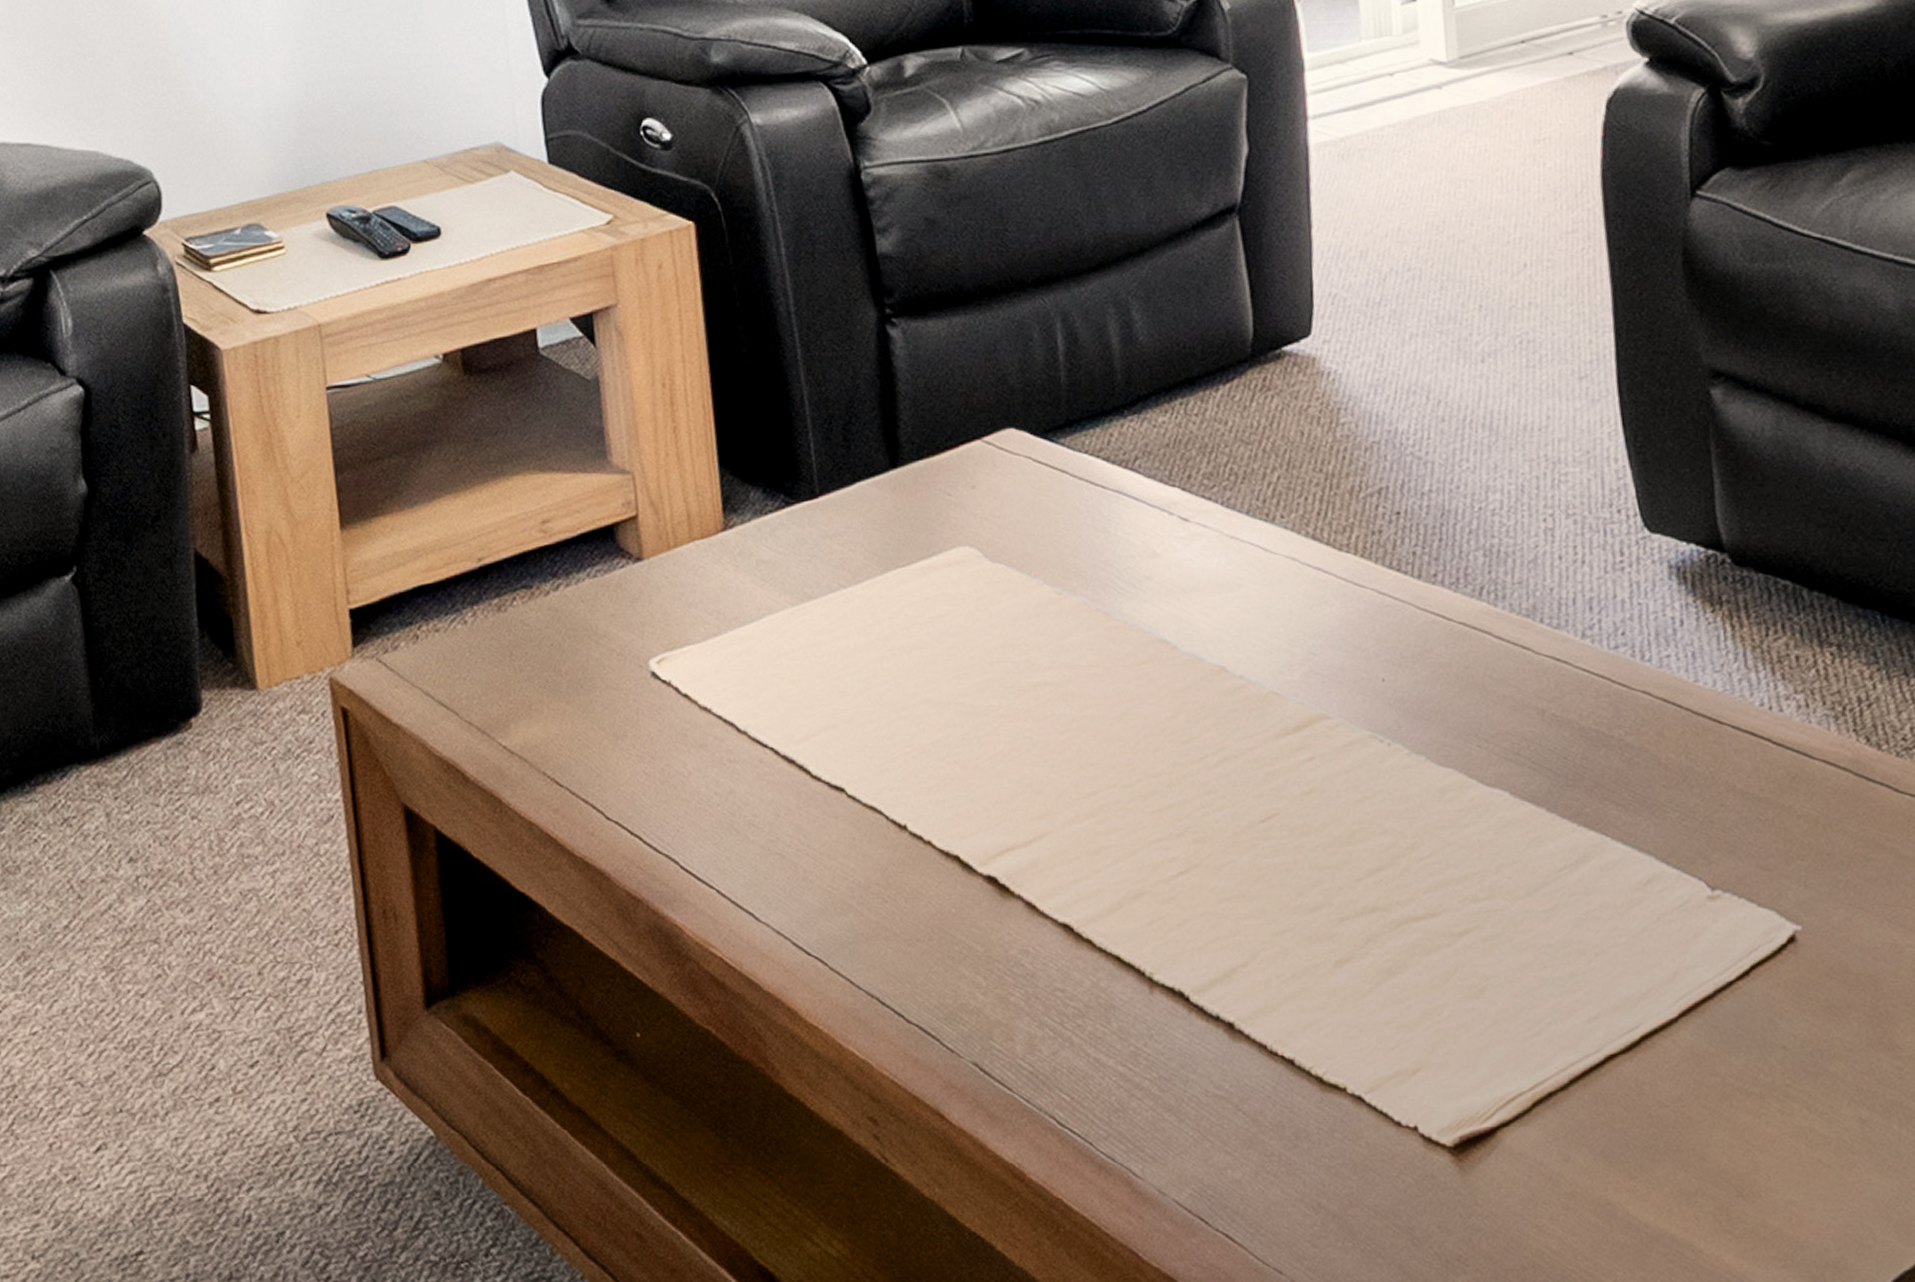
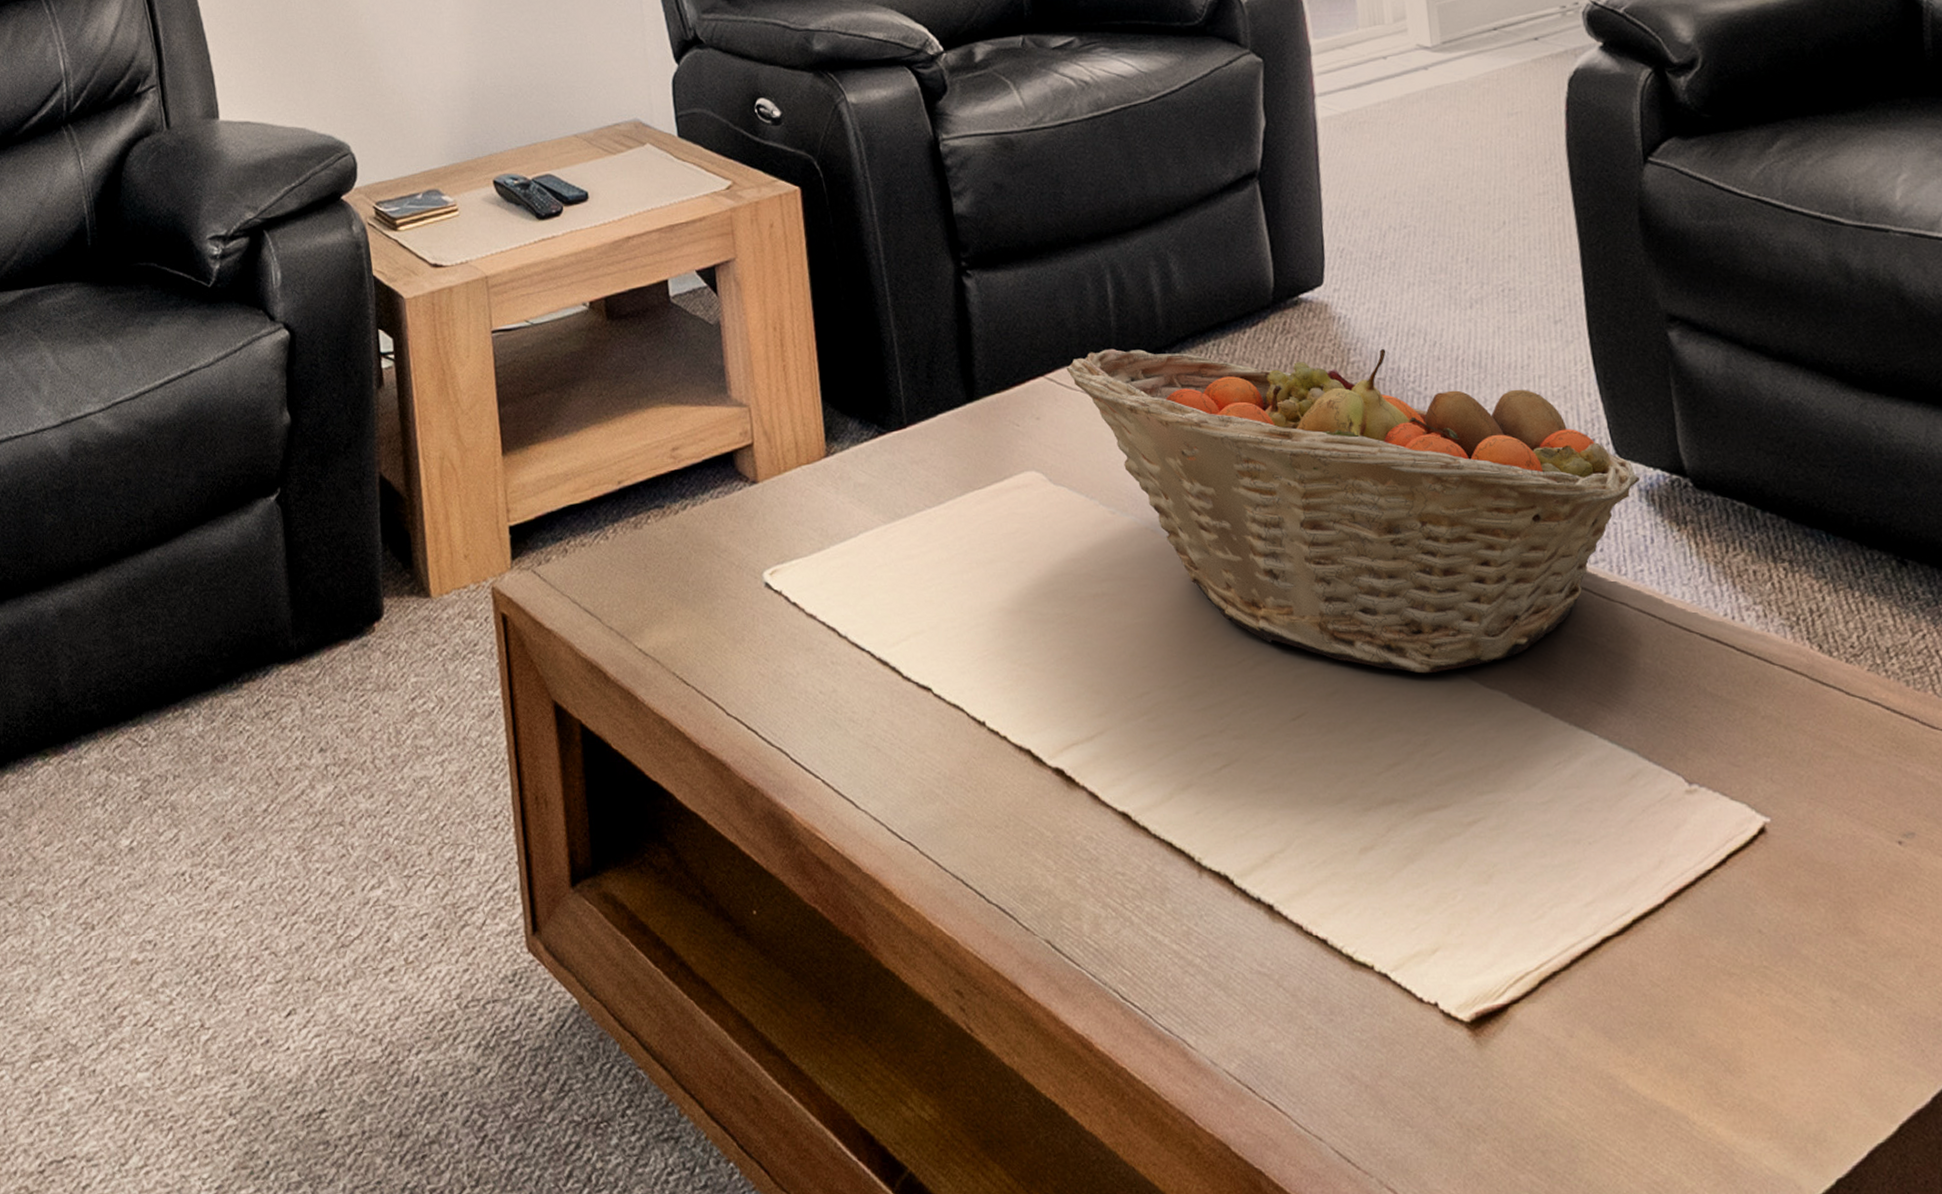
fruit basket: none [1007,407,1671,771] -> present [1066,348,1640,674]

